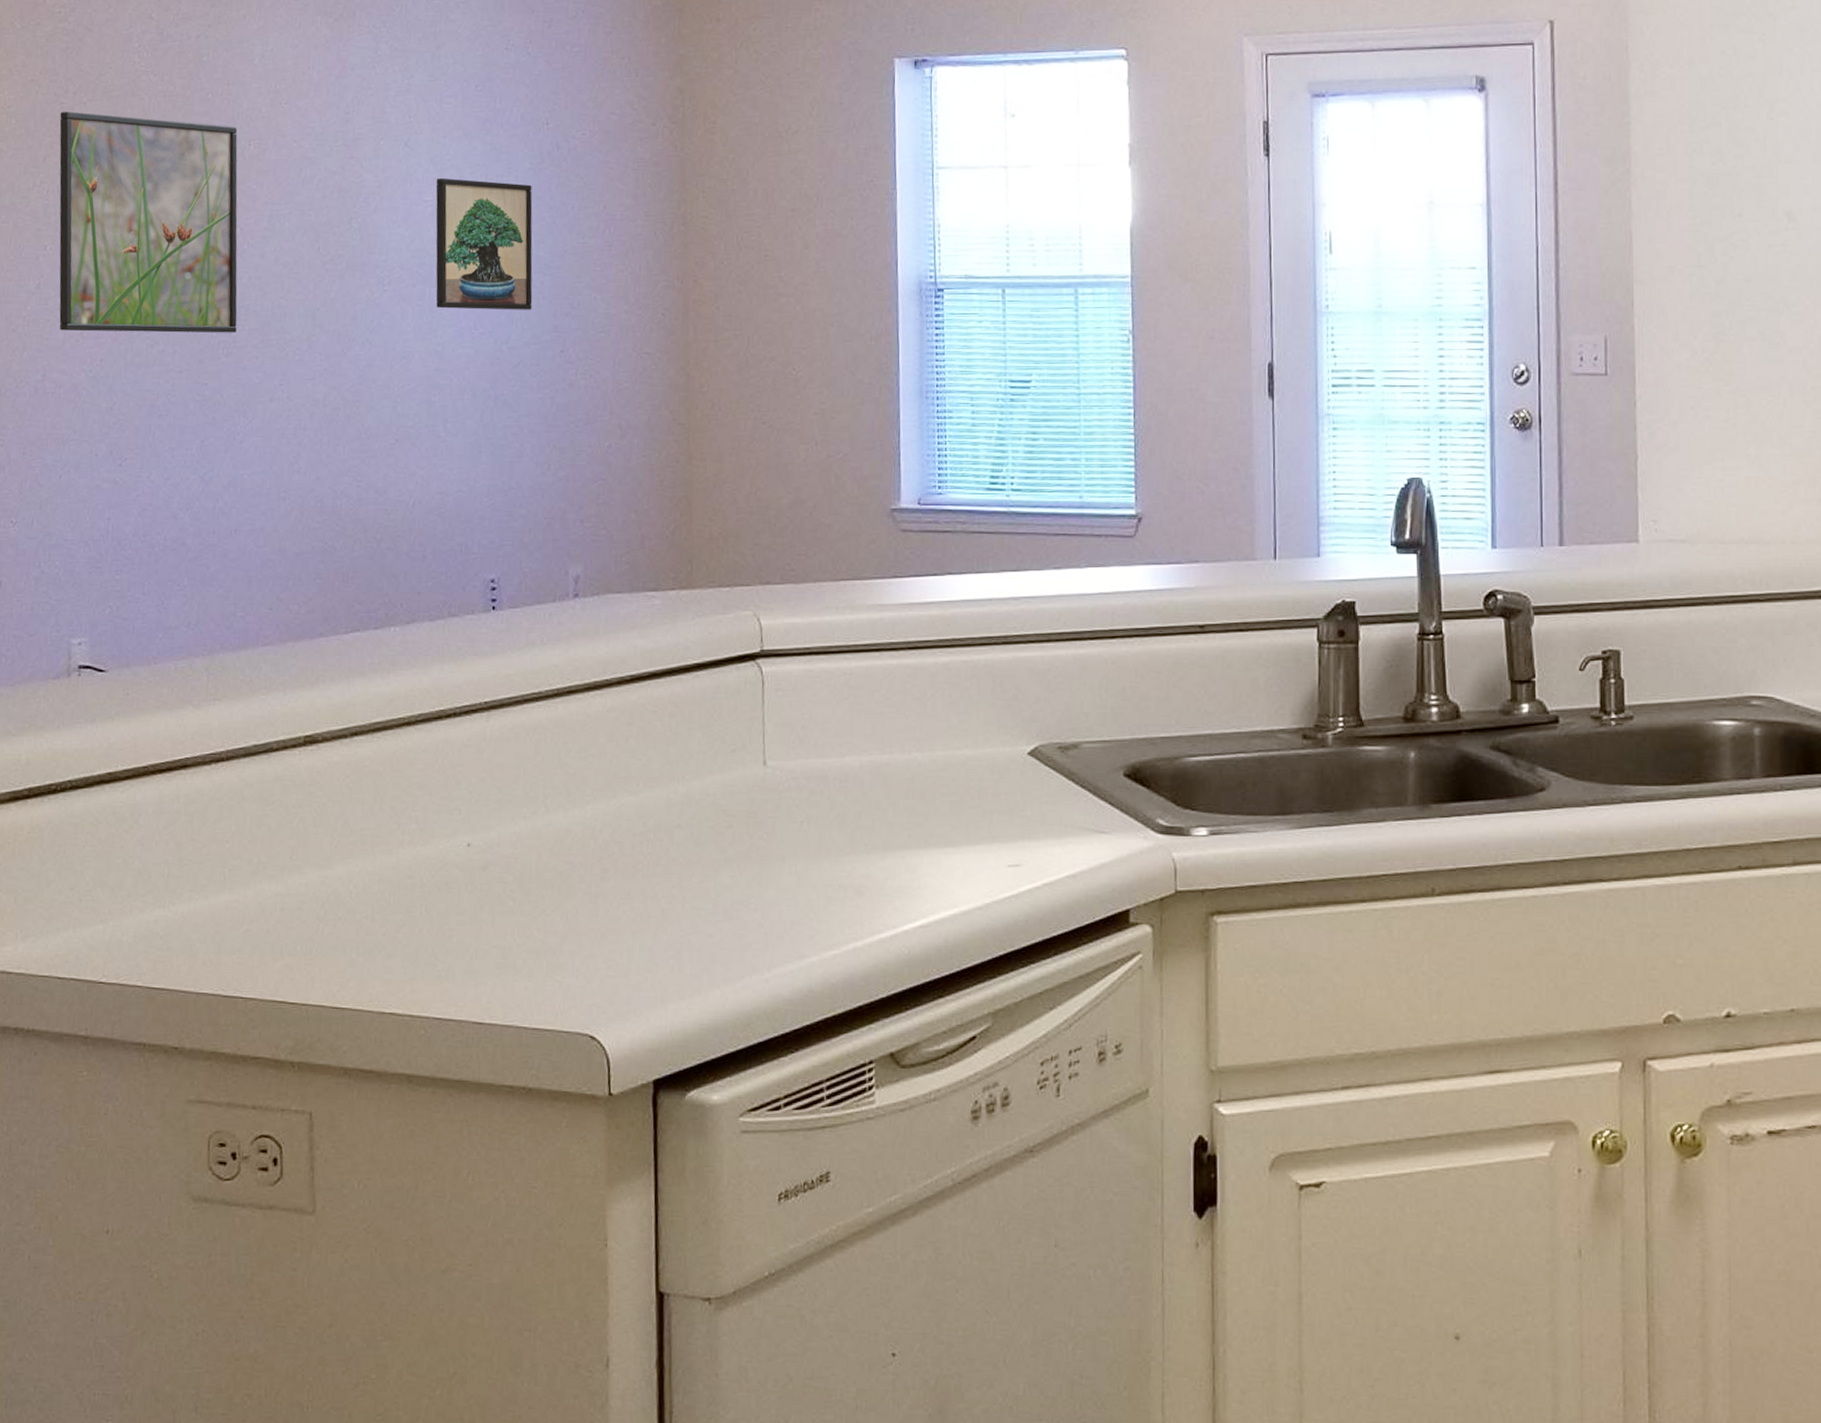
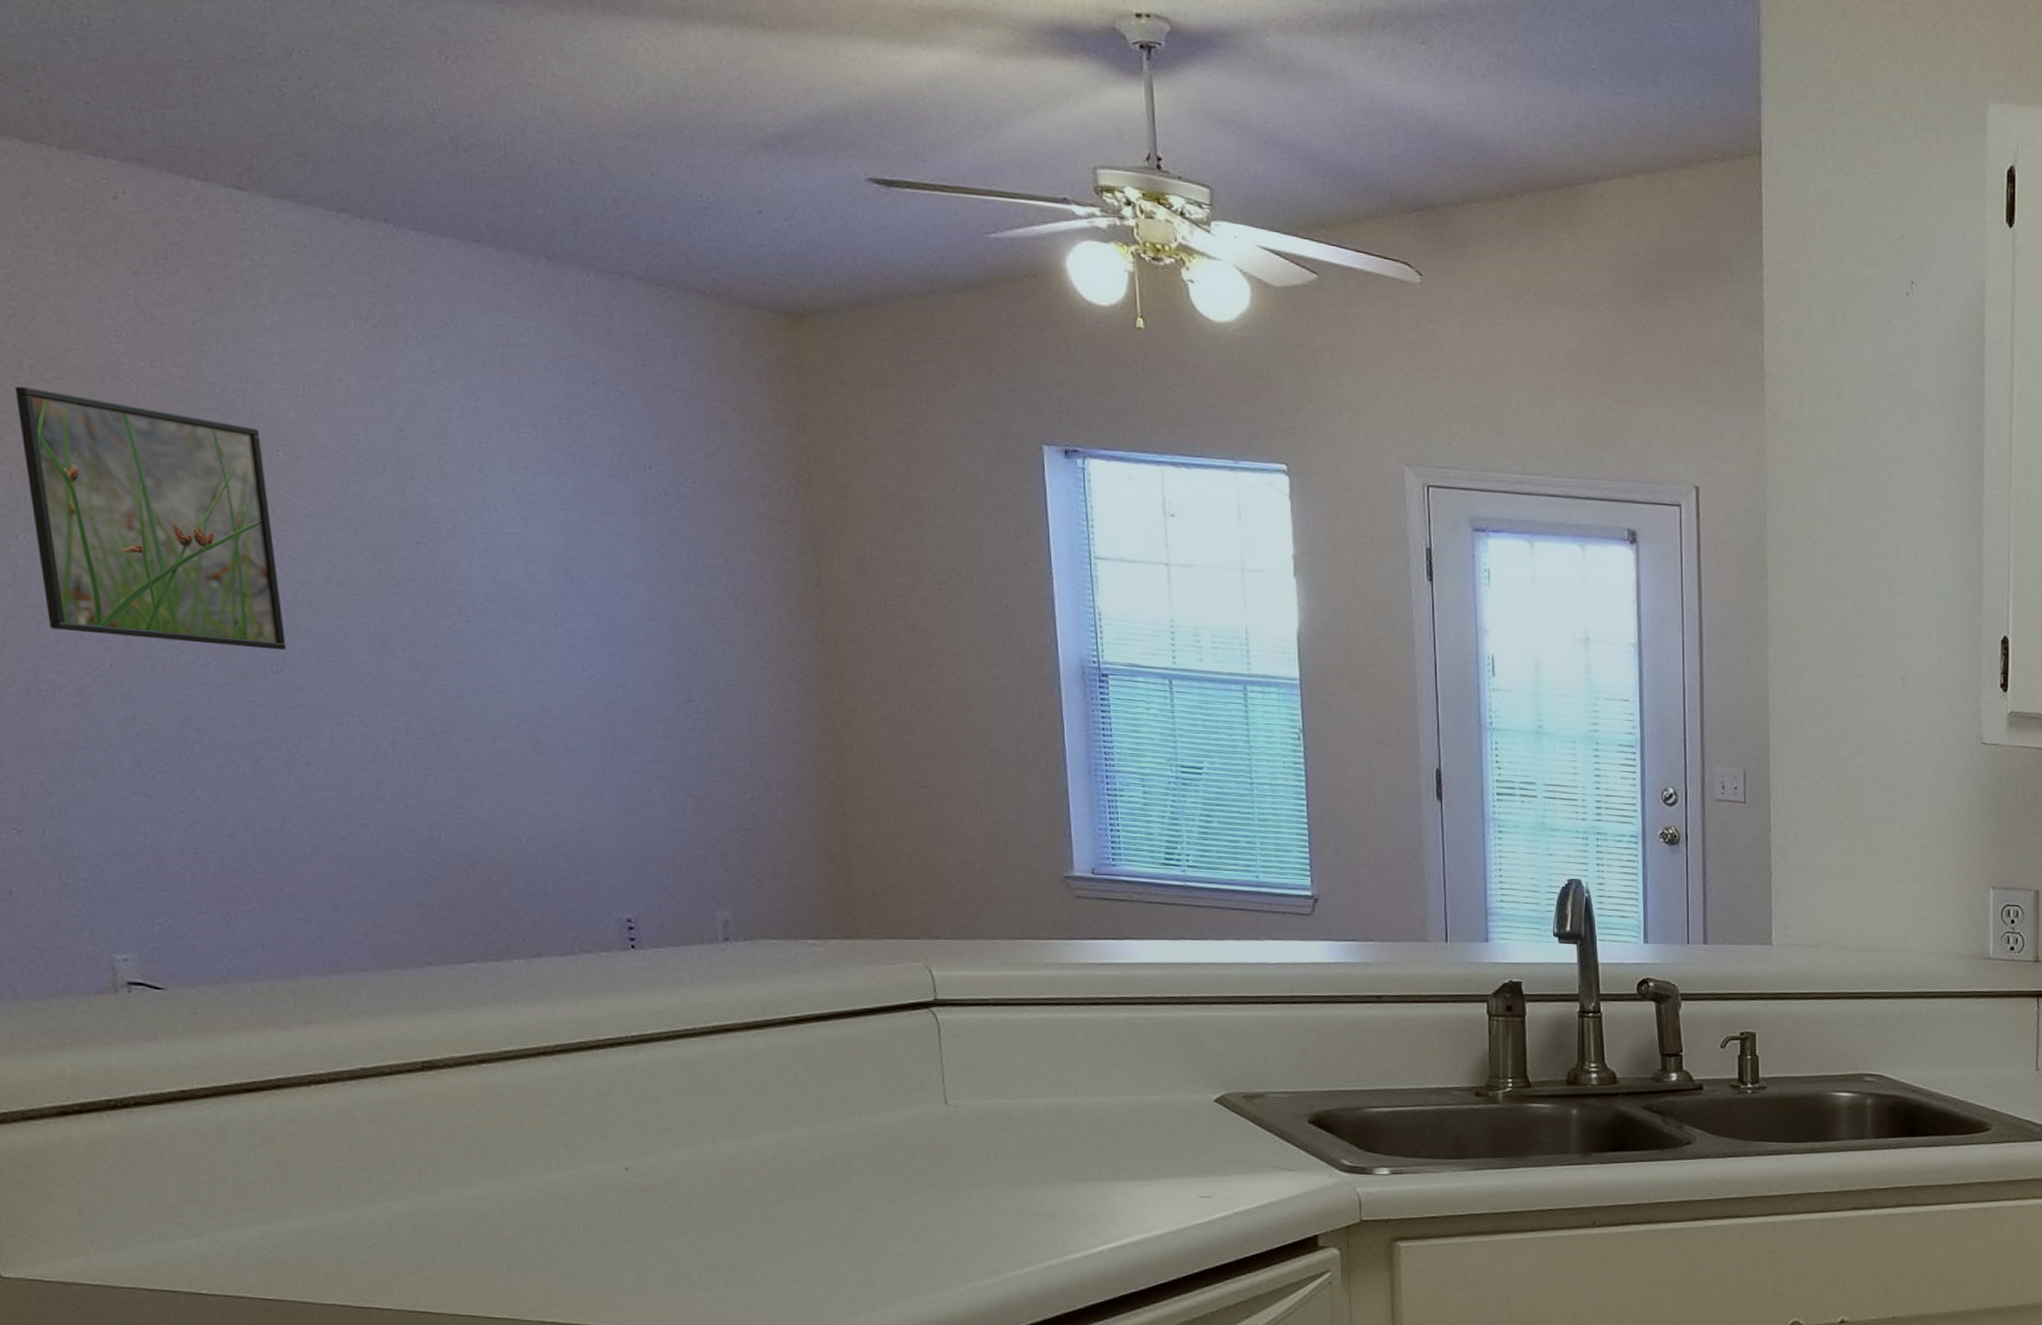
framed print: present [436,177,533,310] -> none [520,510,650,656]

